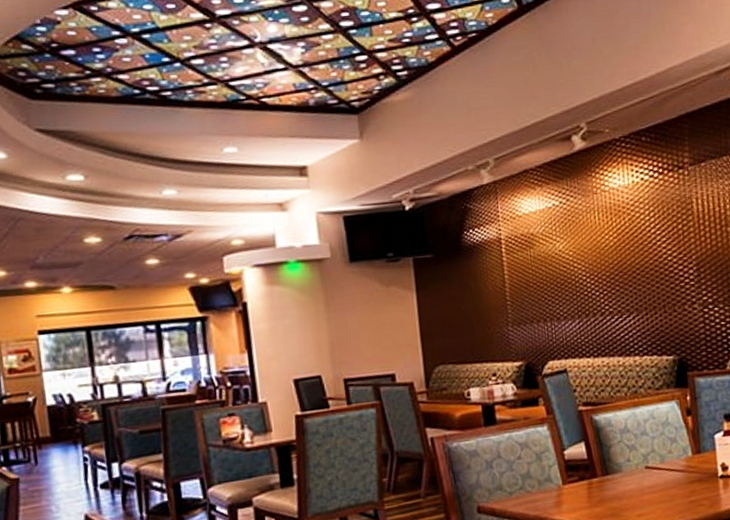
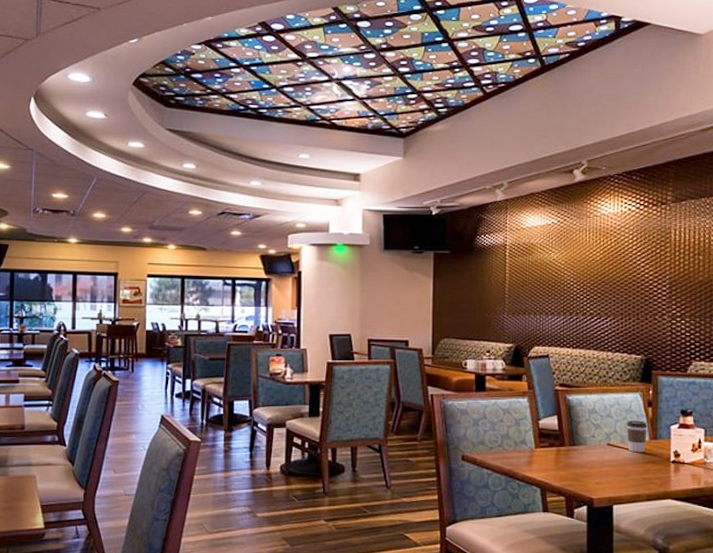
coffee cup: none [664,433,689,472] -> present [626,420,647,453]

